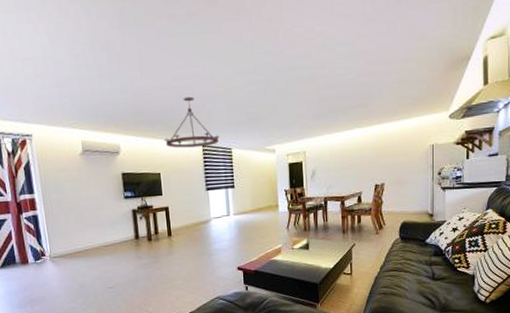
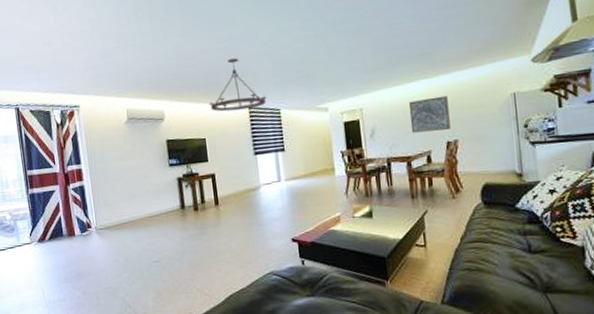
wall art: none [345,143,379,176] -> present [408,95,451,133]

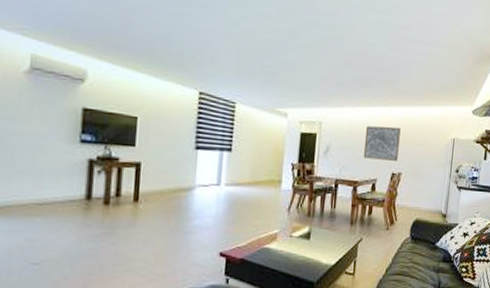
chandelier: present [209,57,267,112] -> none [151,28,223,95]

